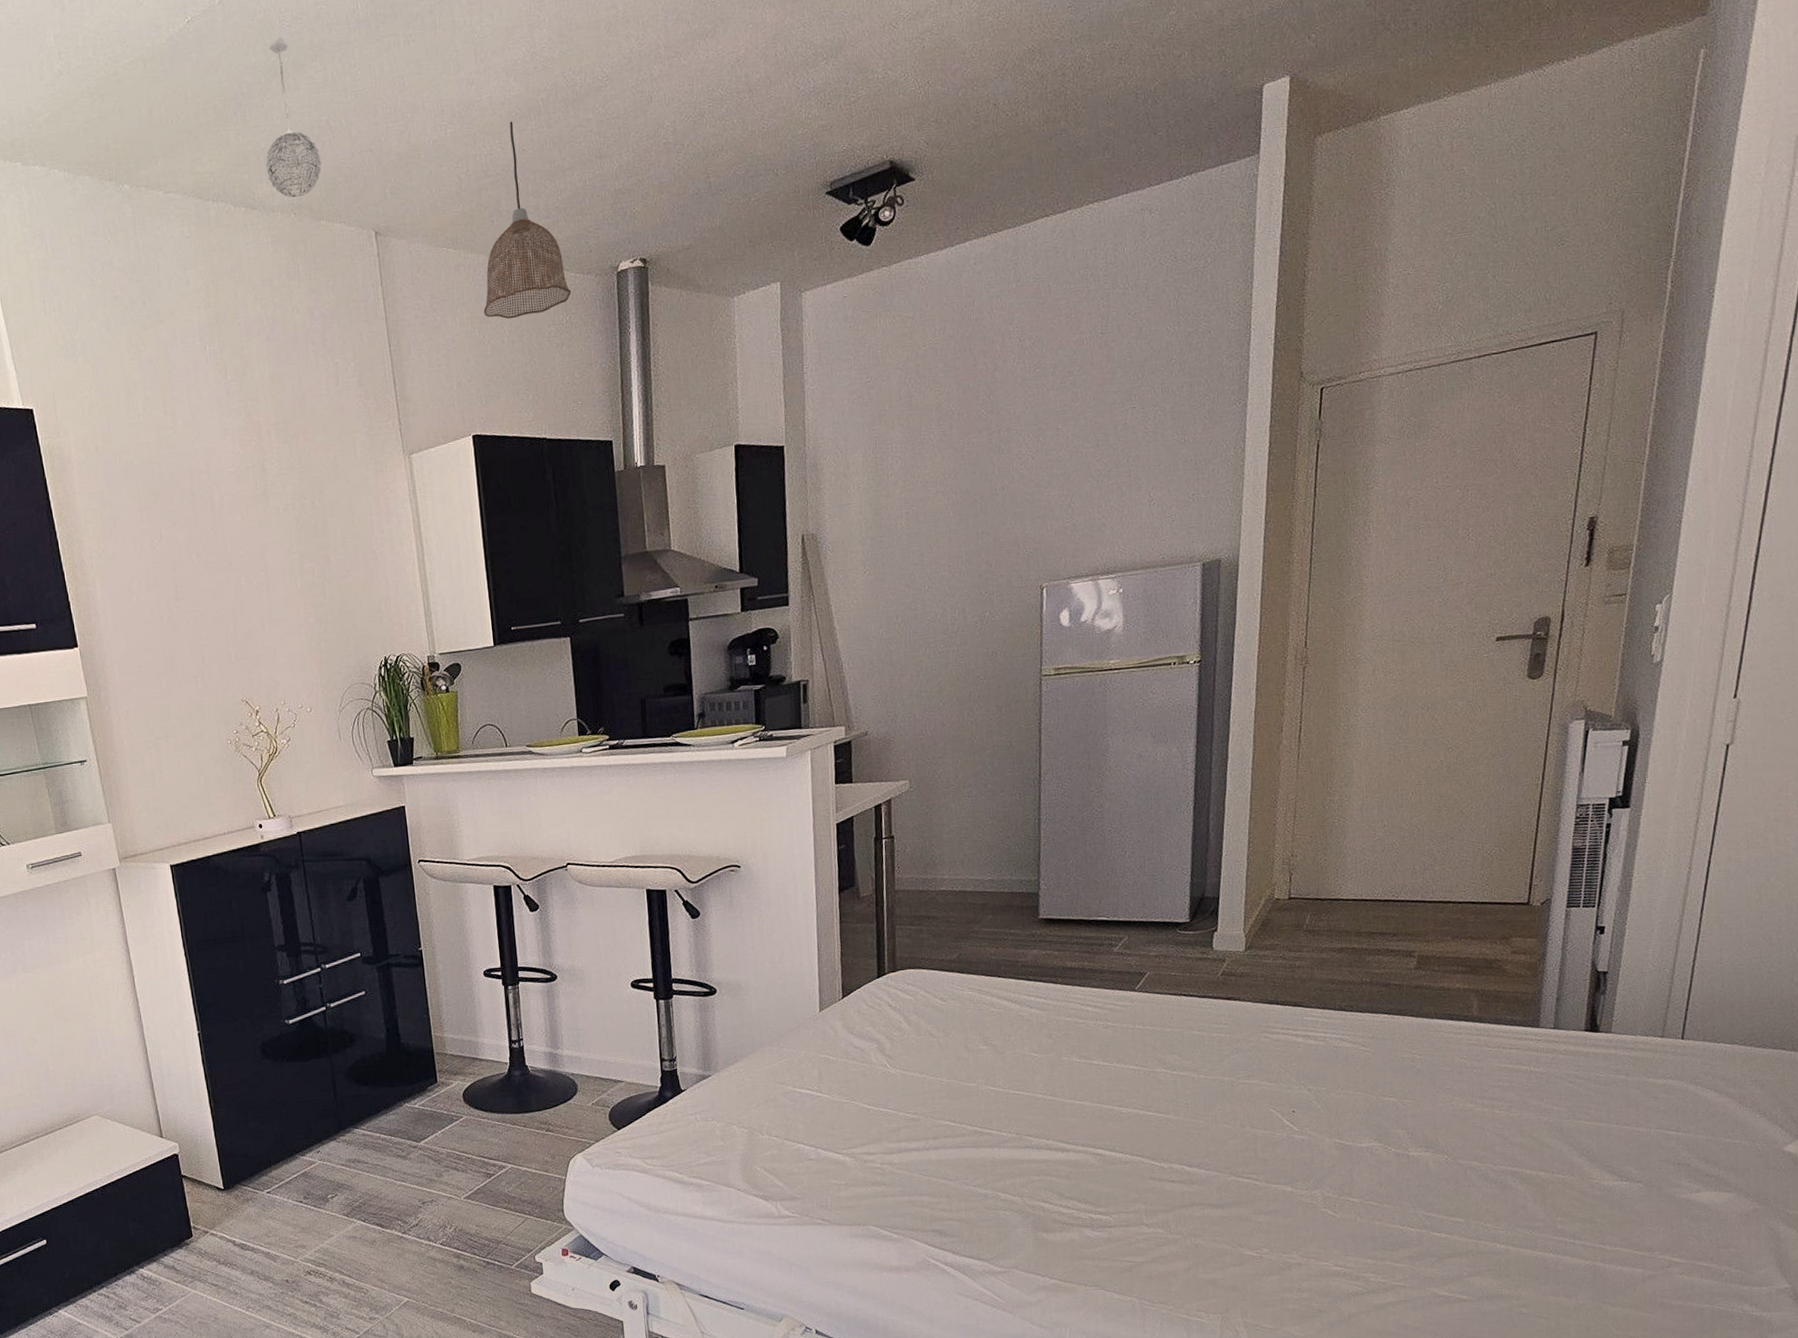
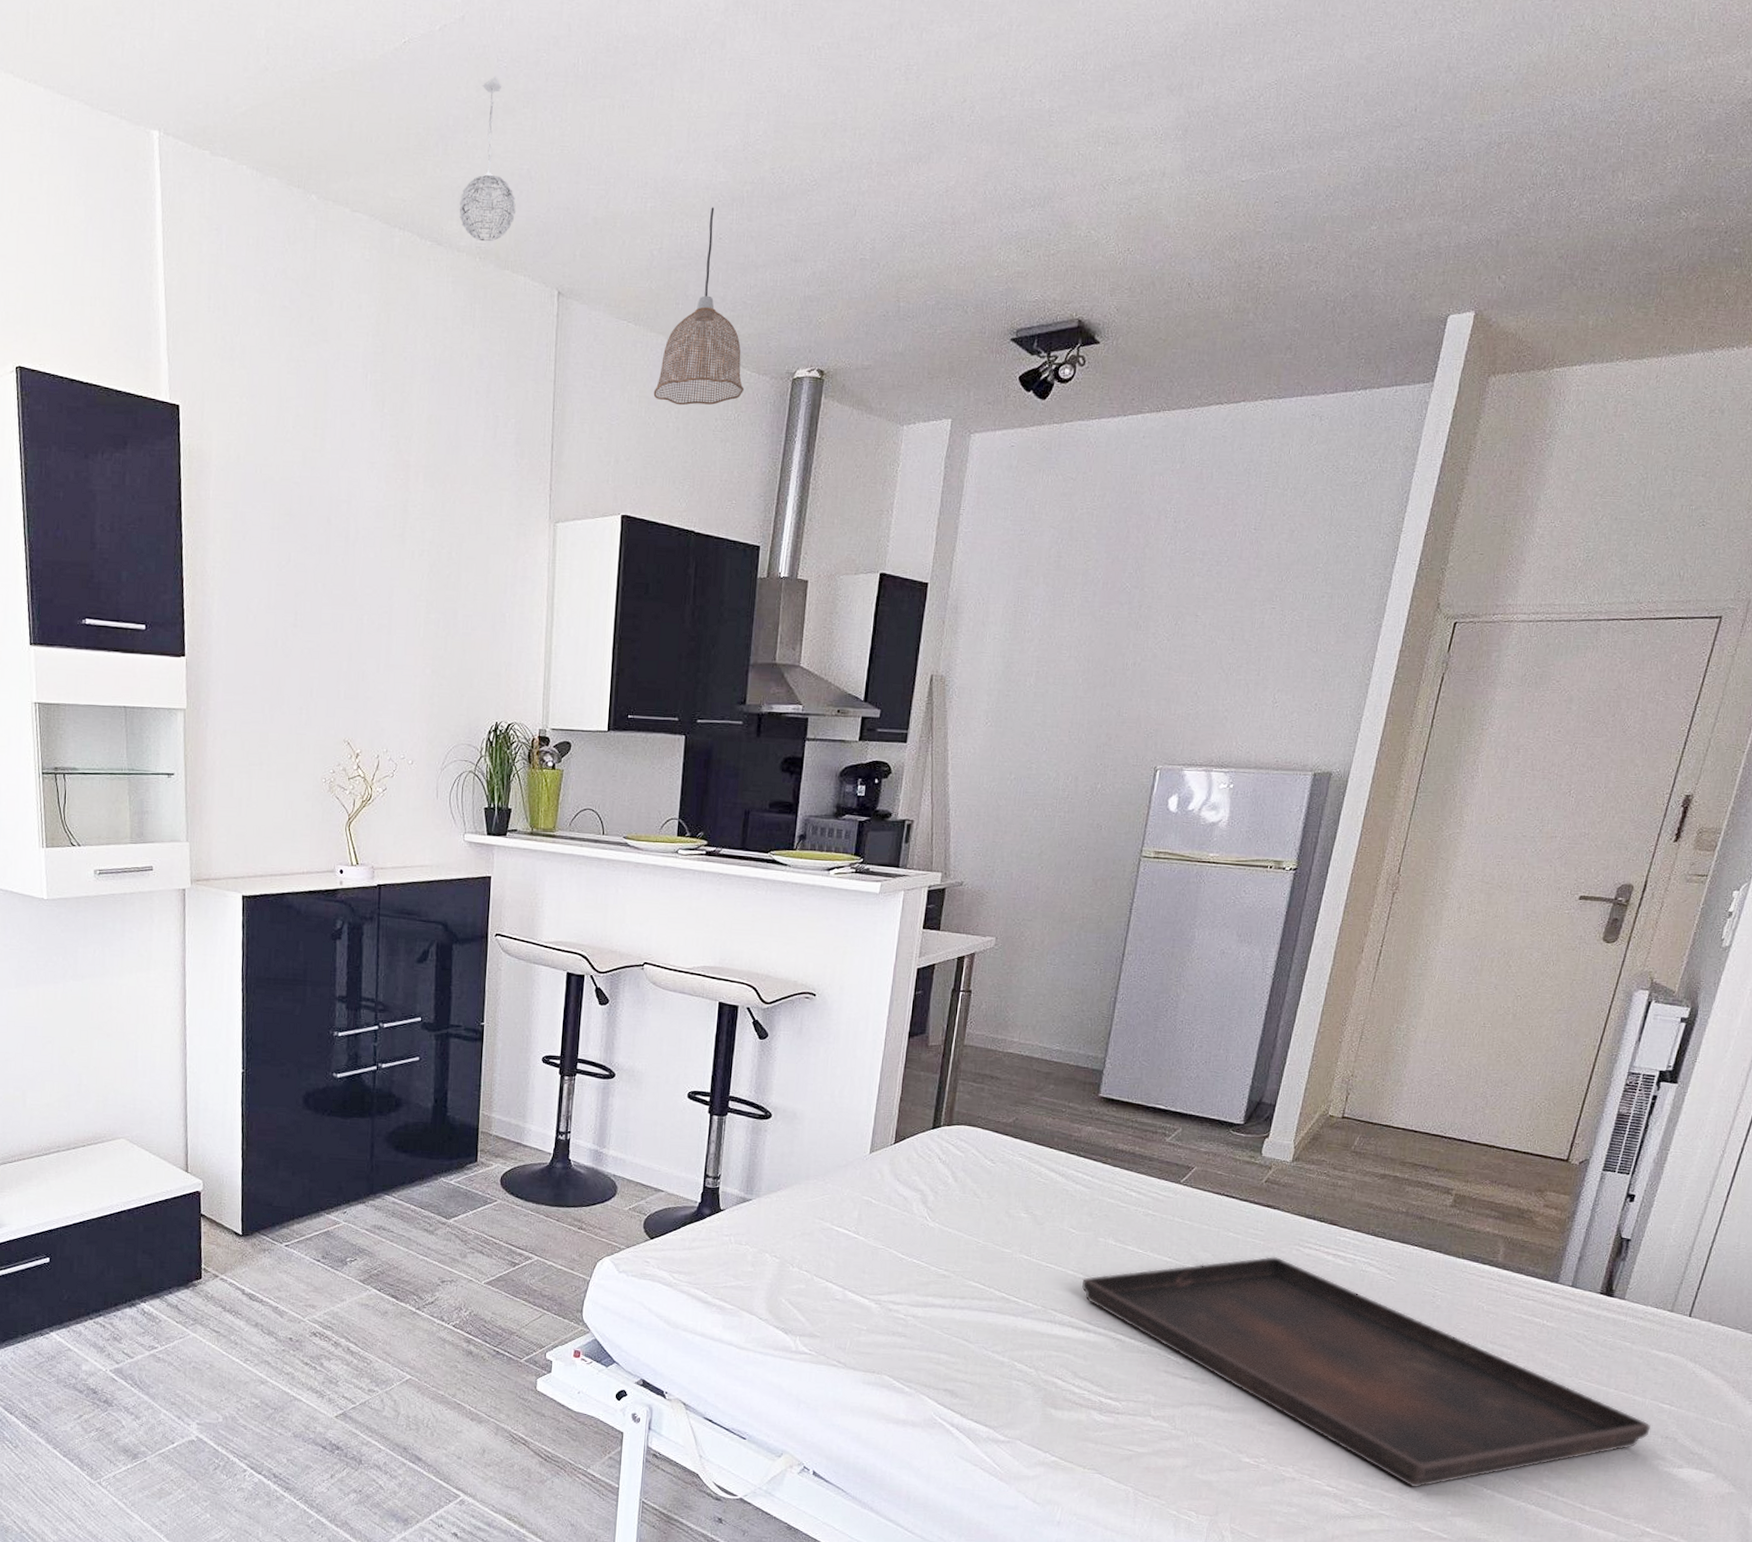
serving tray: none [1052,1047,1661,1255] -> present [1082,1256,1651,1488]

